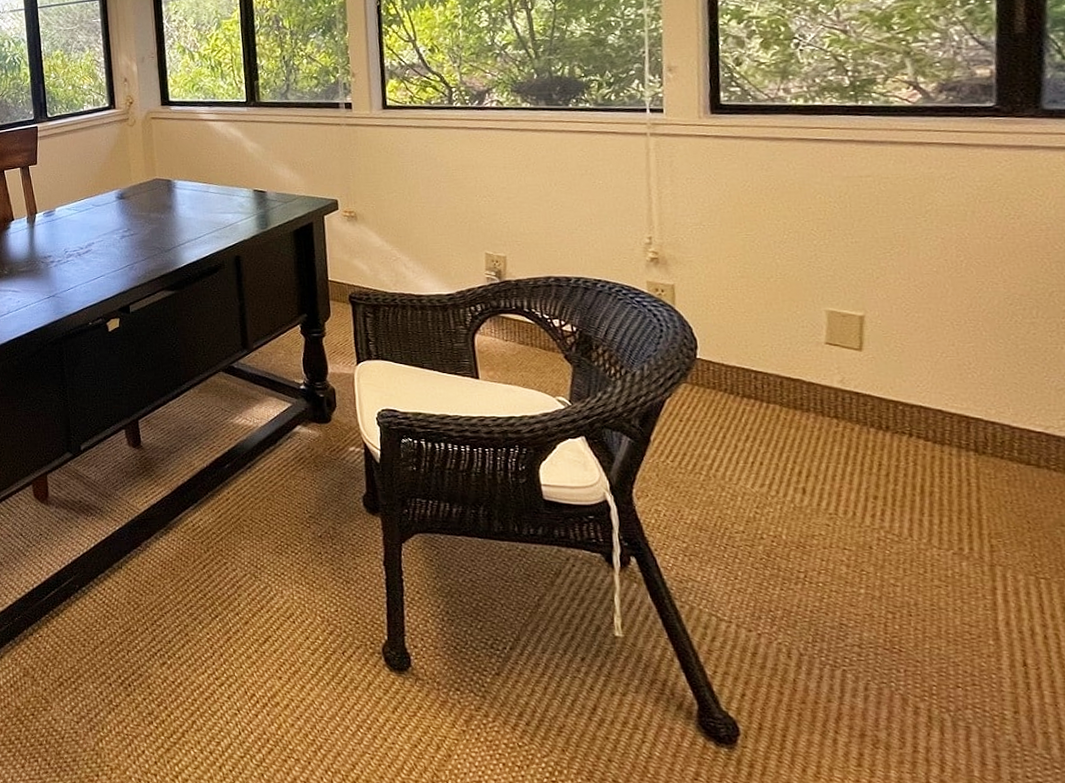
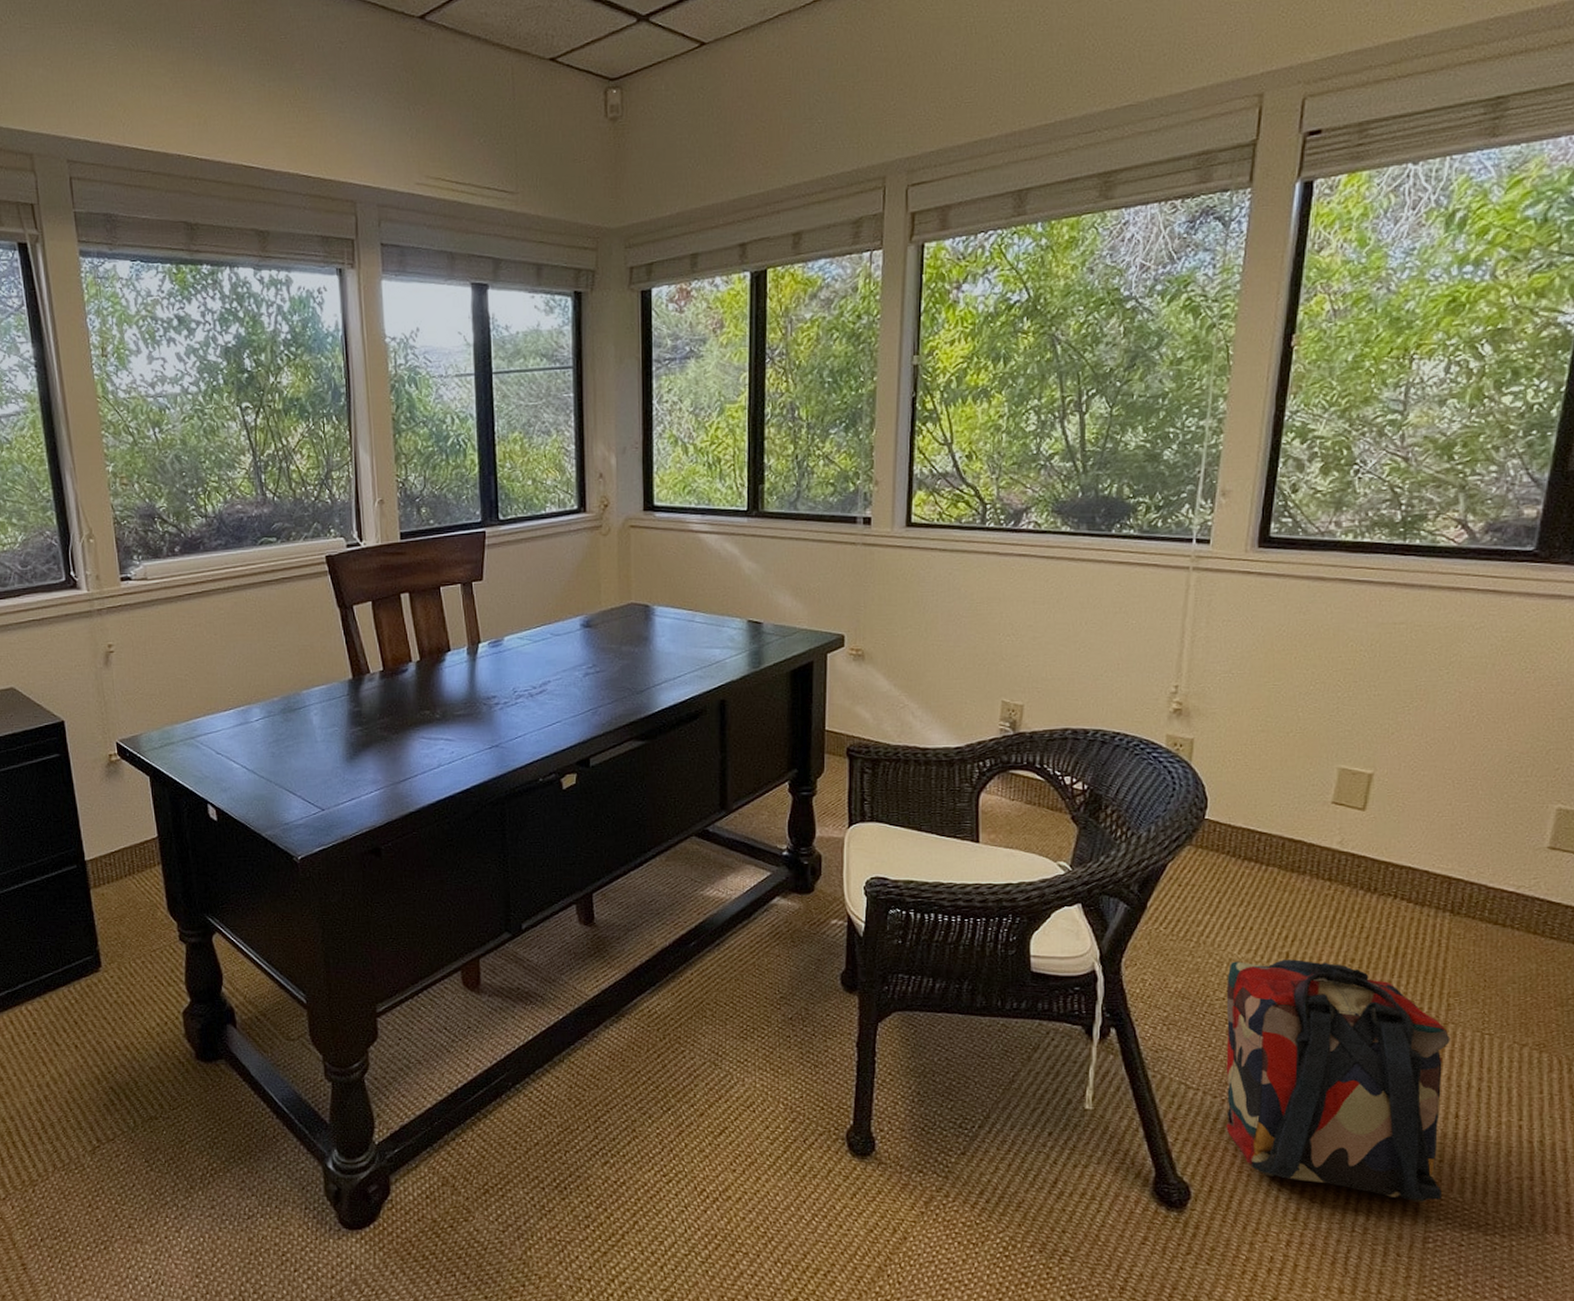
backpack: none [743,495,1026,757] -> present [1226,959,1450,1202]

